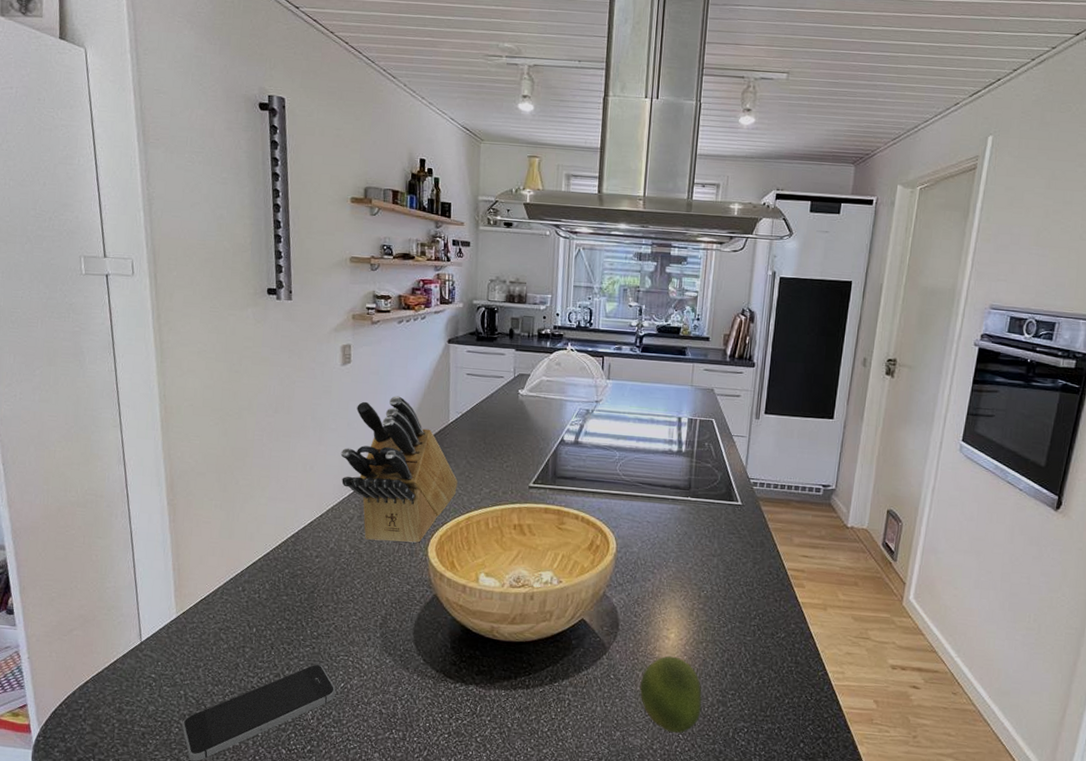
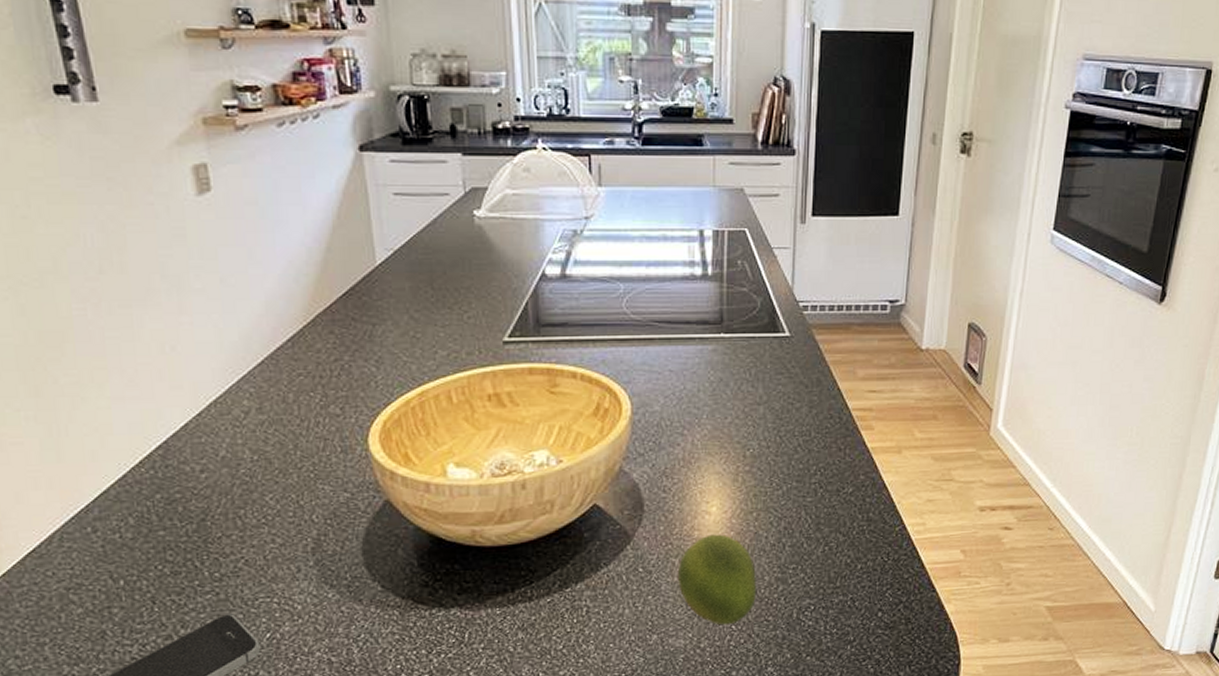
knife block: present [340,396,458,543] -> none [215,233,400,439]

